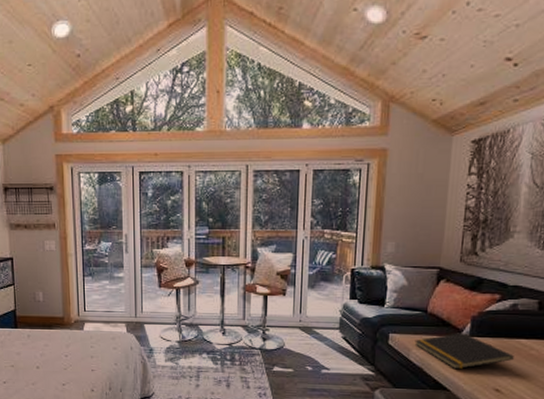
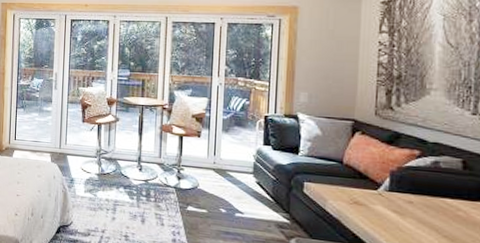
notepad: present [414,333,514,370] -> none [331,186,439,225]

